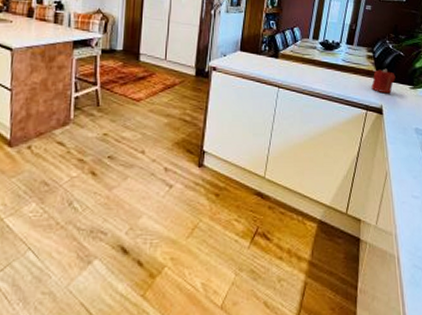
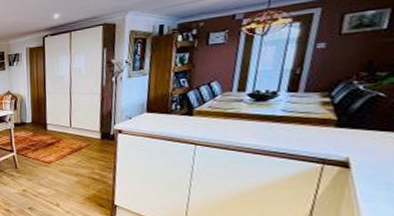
candle: present [371,68,396,94] -> none [329,114,371,144]

